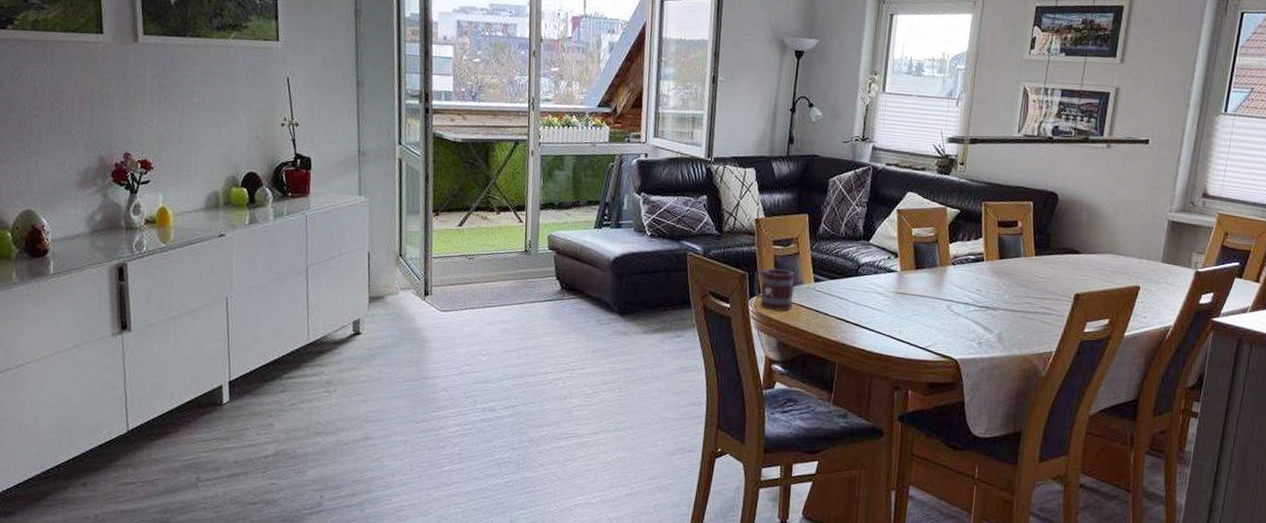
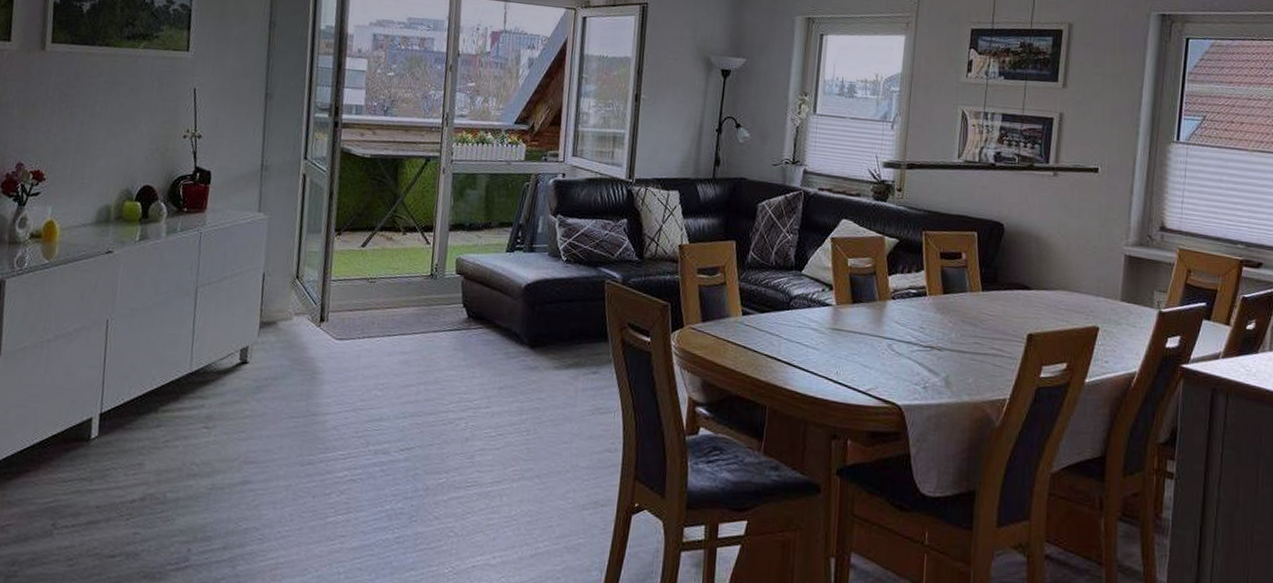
mug: present [753,268,795,311] -> none [676,298,722,347]

